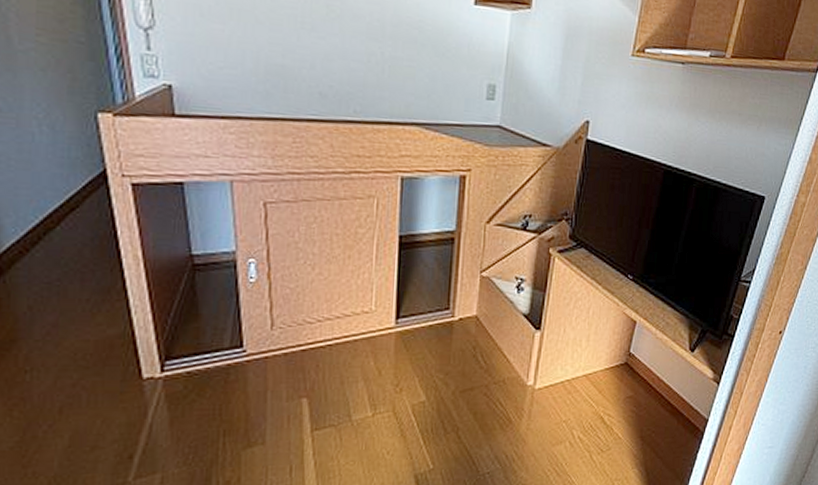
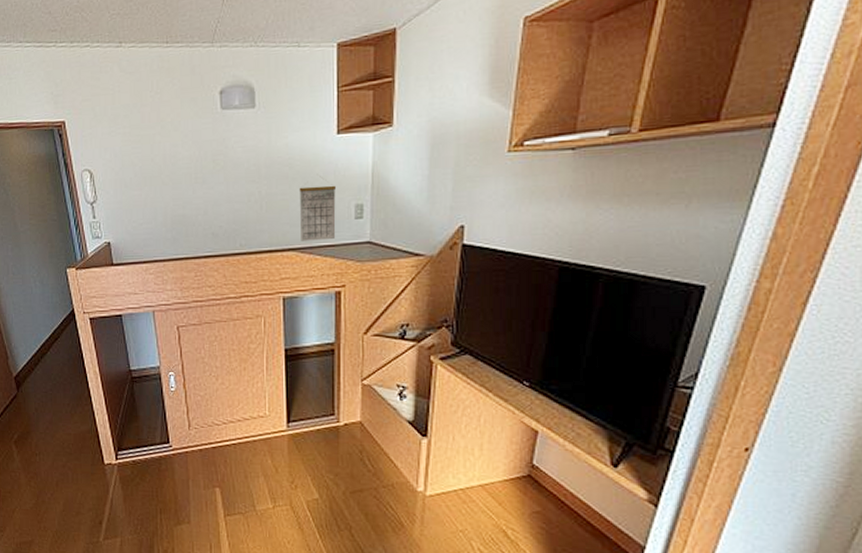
calendar: none [426,47,469,119] -> present [299,176,336,241]

